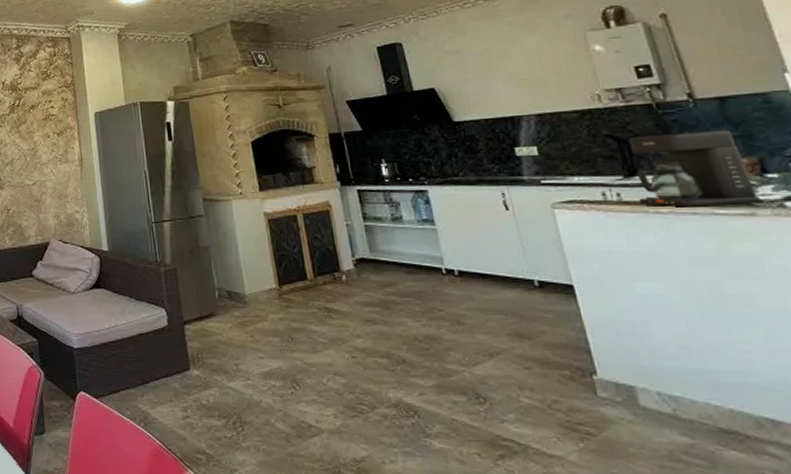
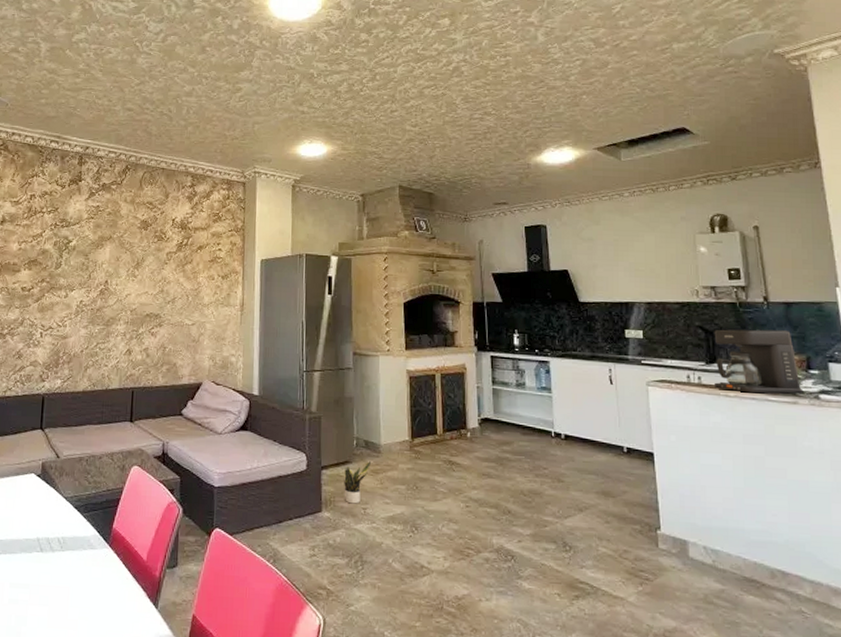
potted plant: none [209,313,237,360] -> present [344,461,370,504]

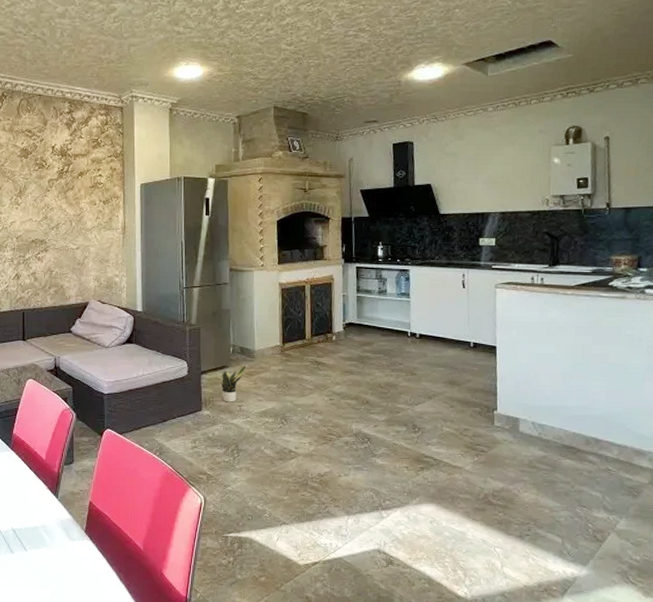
coffee maker: present [713,329,802,395] -> none [554,233,631,291]

